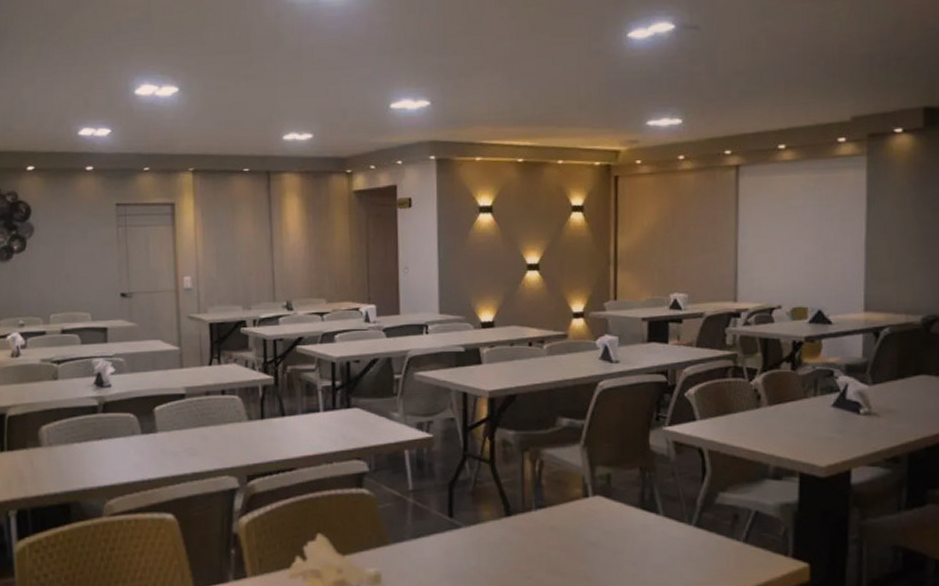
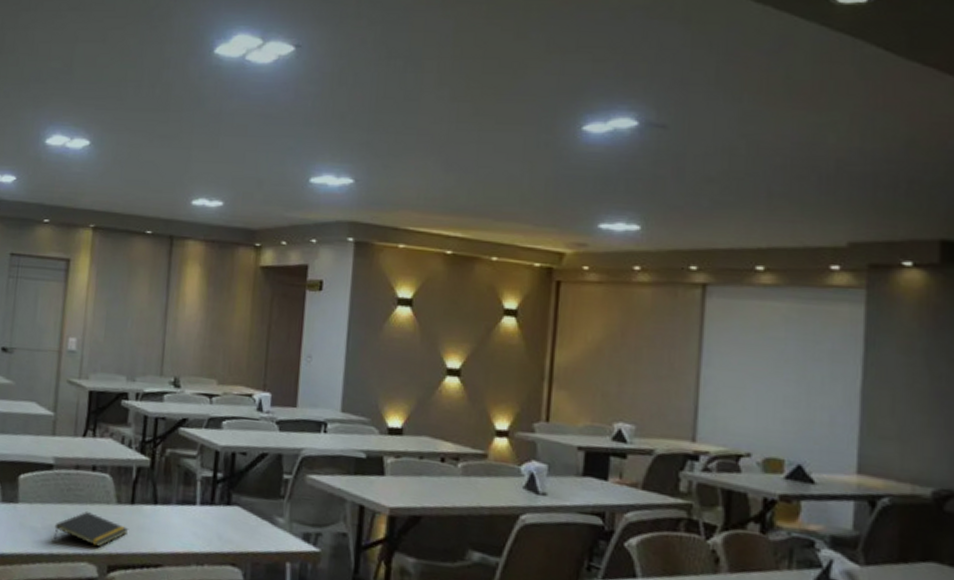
notepad: none [194,432,262,461] -> present [53,512,129,547]

